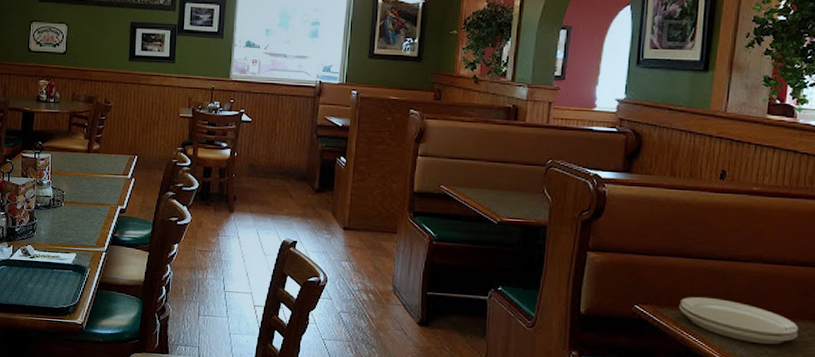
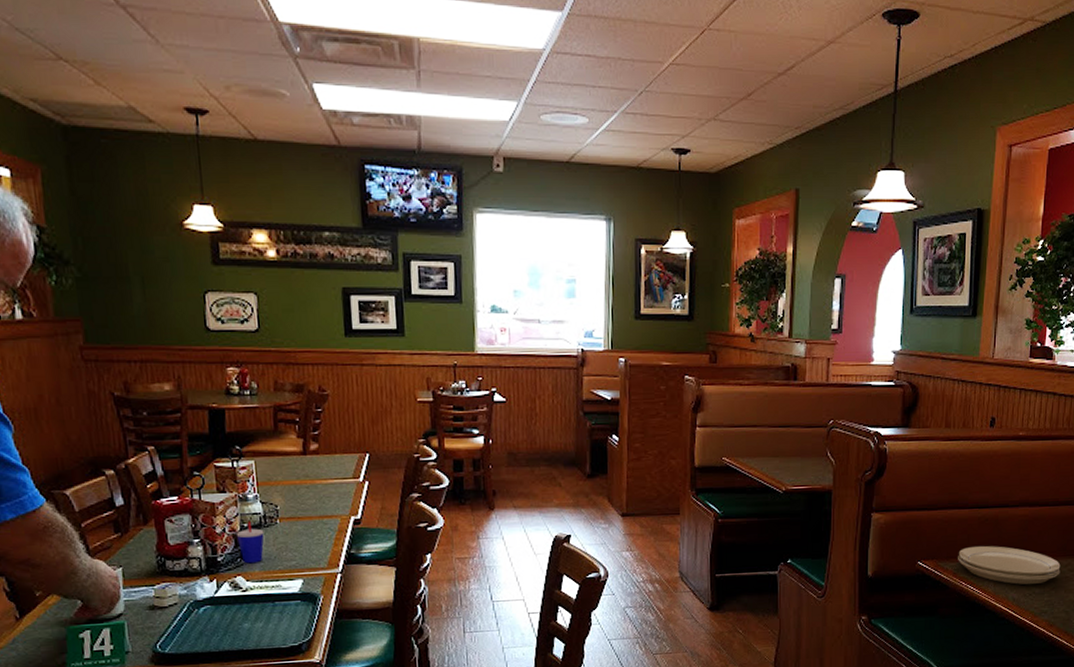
beverage cup: none [32,201,52,236] -> present [237,521,265,564]

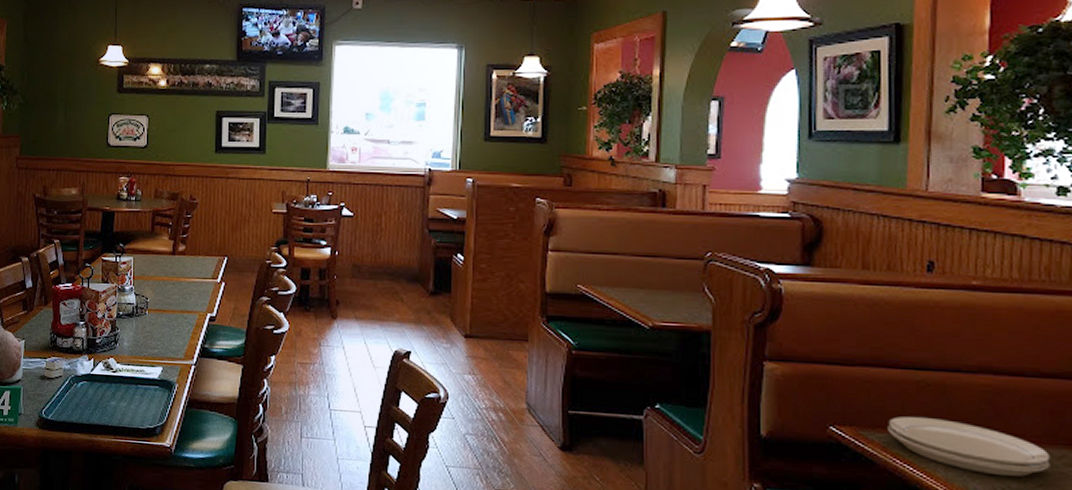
beverage cup: present [237,521,265,564] -> none [114,309,135,348]

